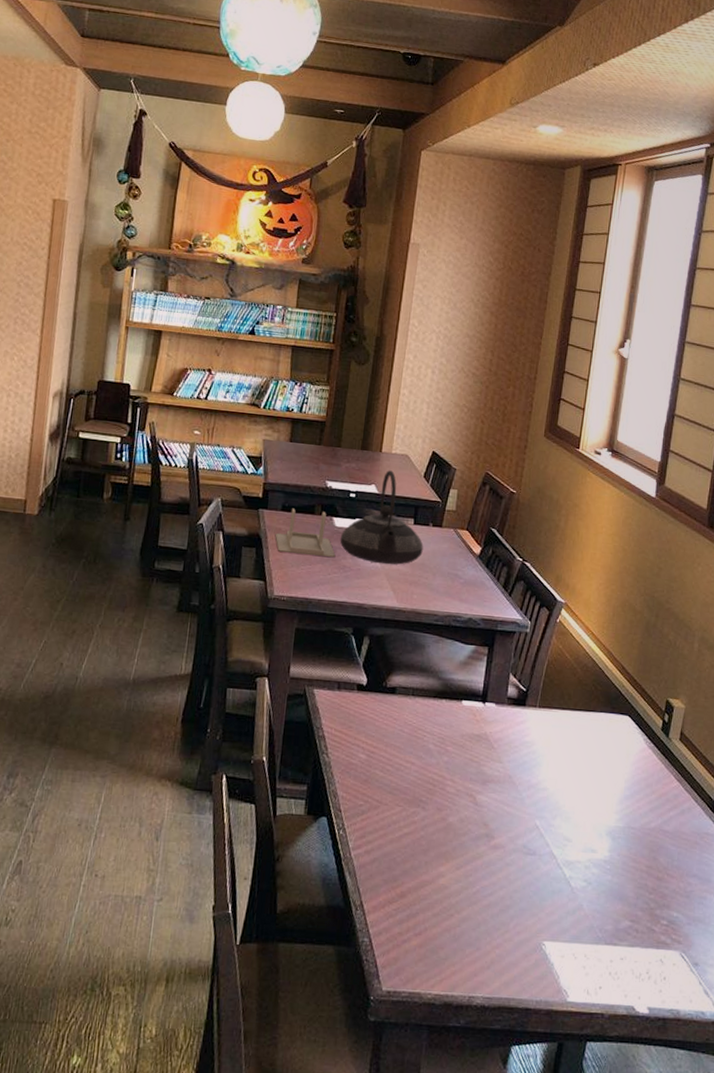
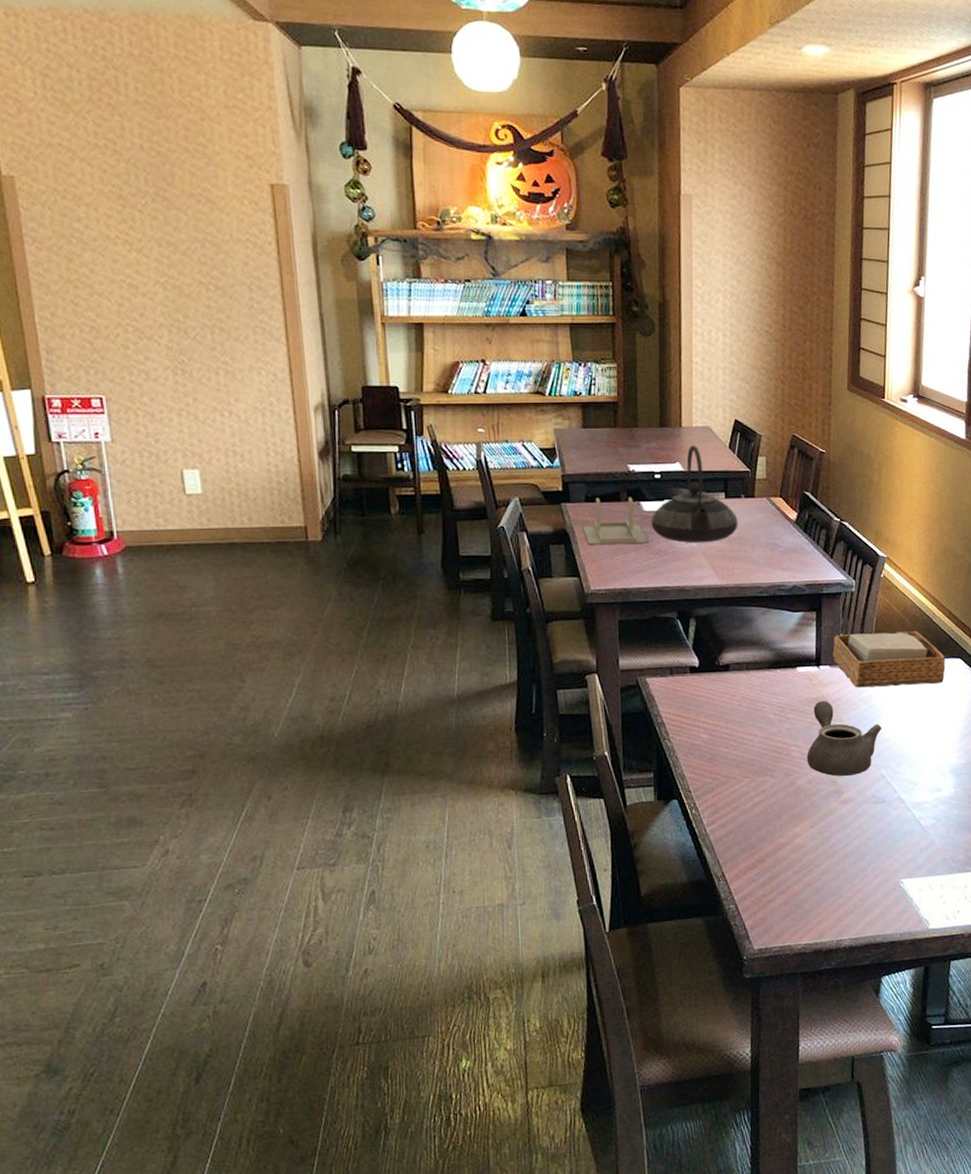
teapot: none [461,738,541,821] -> present [807,700,882,777]
napkin holder: none [499,674,613,739] -> present [832,631,946,688]

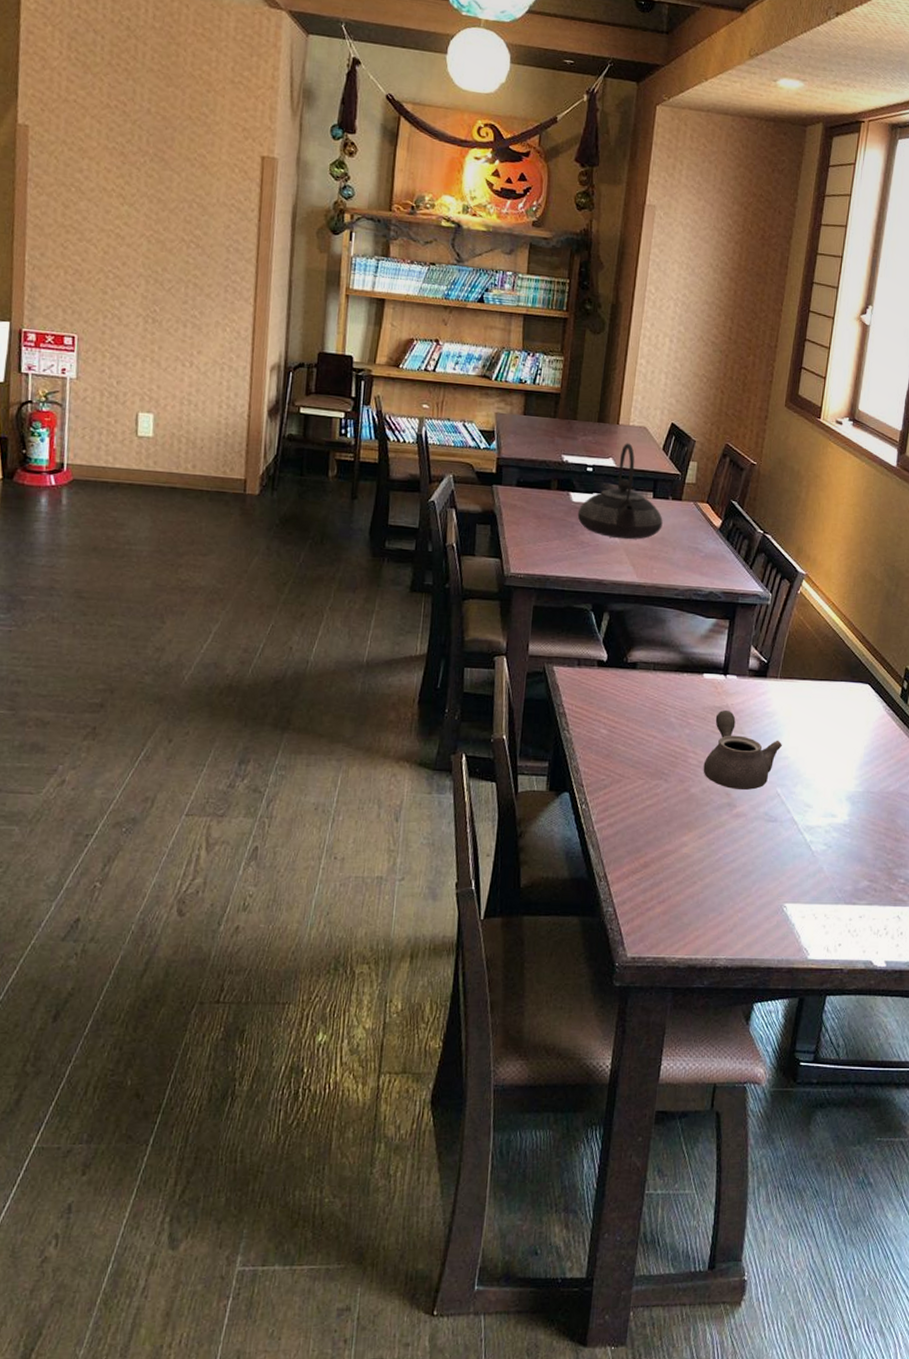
napkin holder: present [582,497,649,545] -> none [510,483,573,534]
napkin holder: present [832,631,946,688] -> none [741,646,854,707]

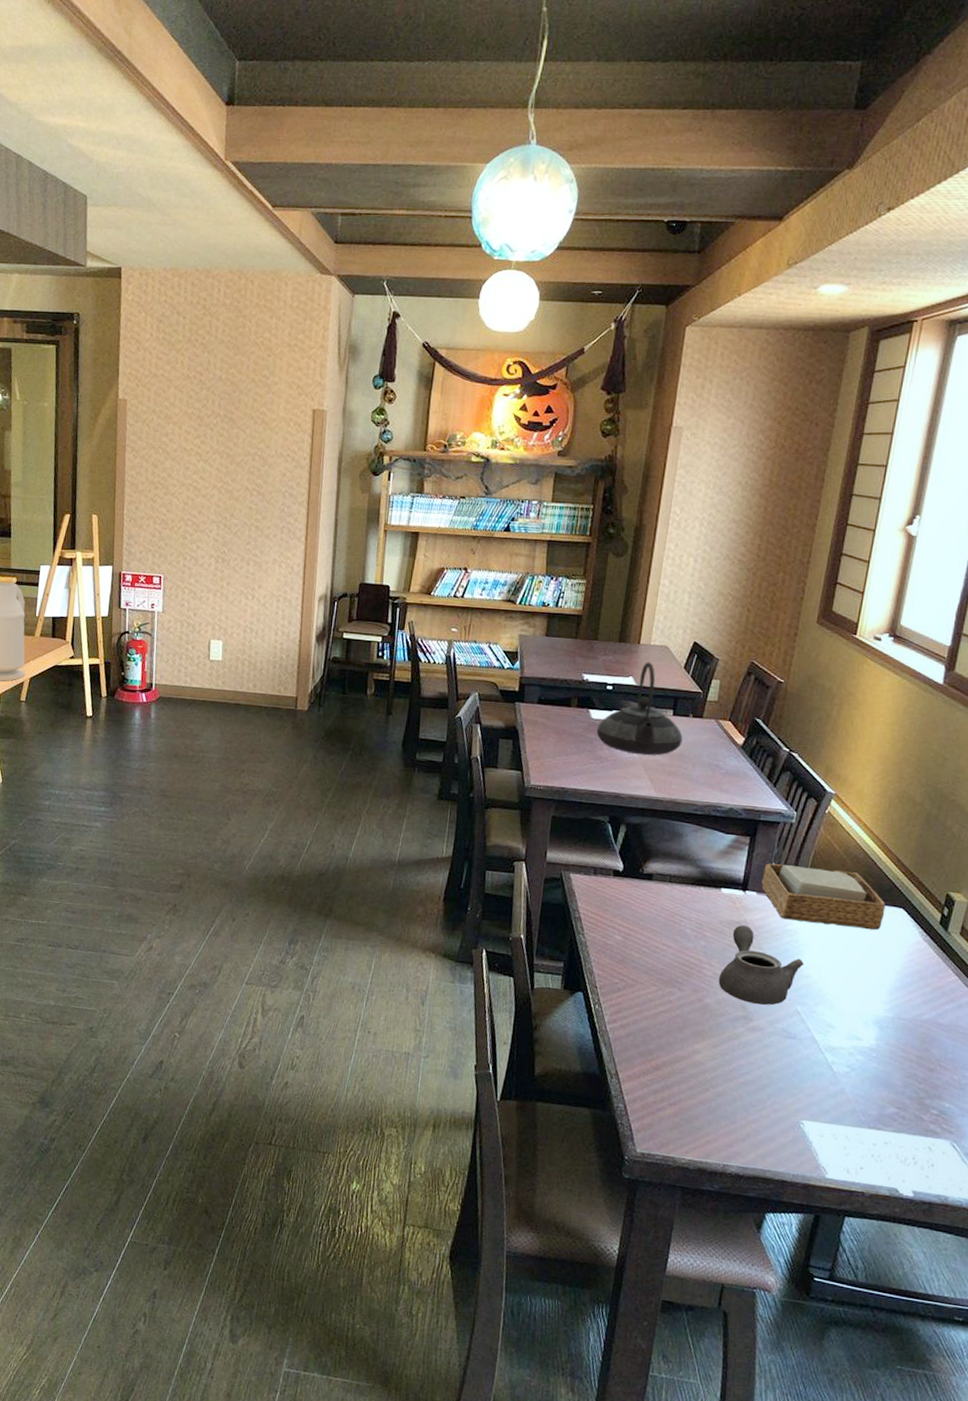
napkin holder: none [741,646,854,707] -> present [761,863,886,930]

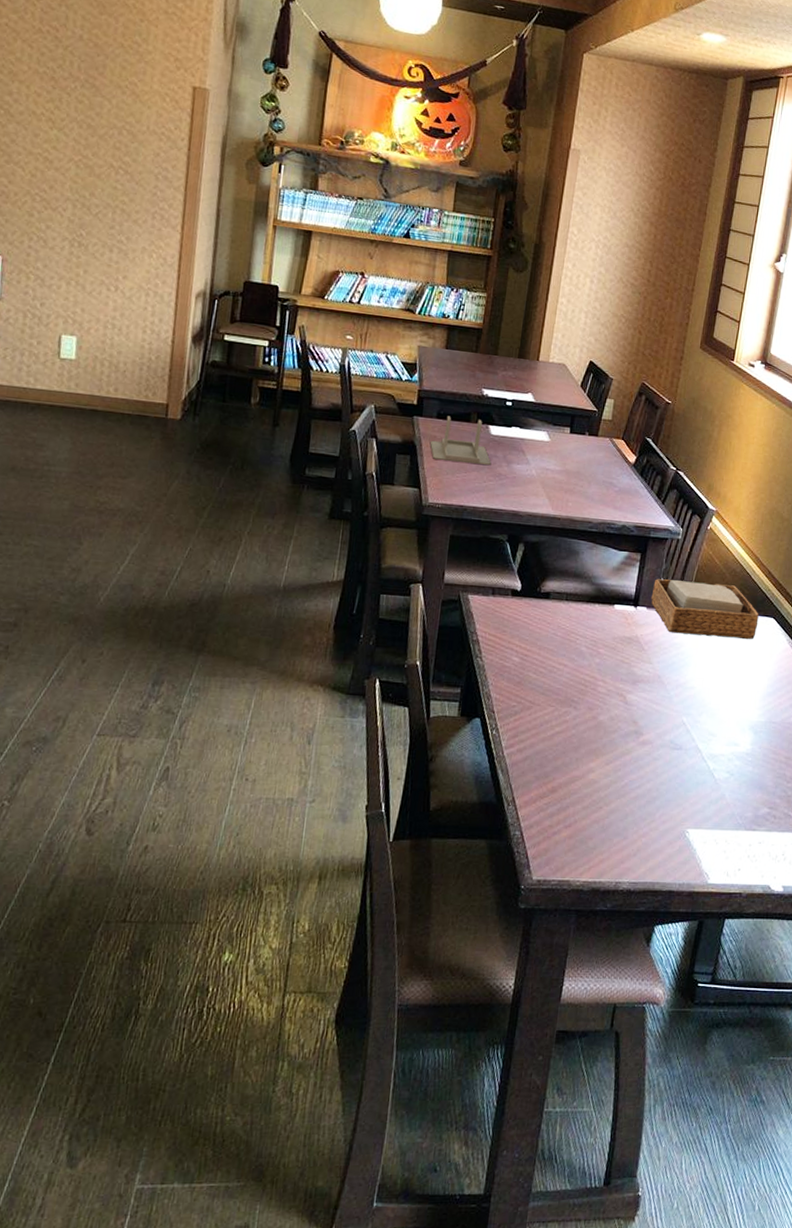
napkin holder: none [531,701,592,749] -> present [429,415,492,466]
teapot: present [596,662,683,756] -> none [495,379,579,473]
teapot: present [718,924,804,1006] -> none [611,640,689,719]

